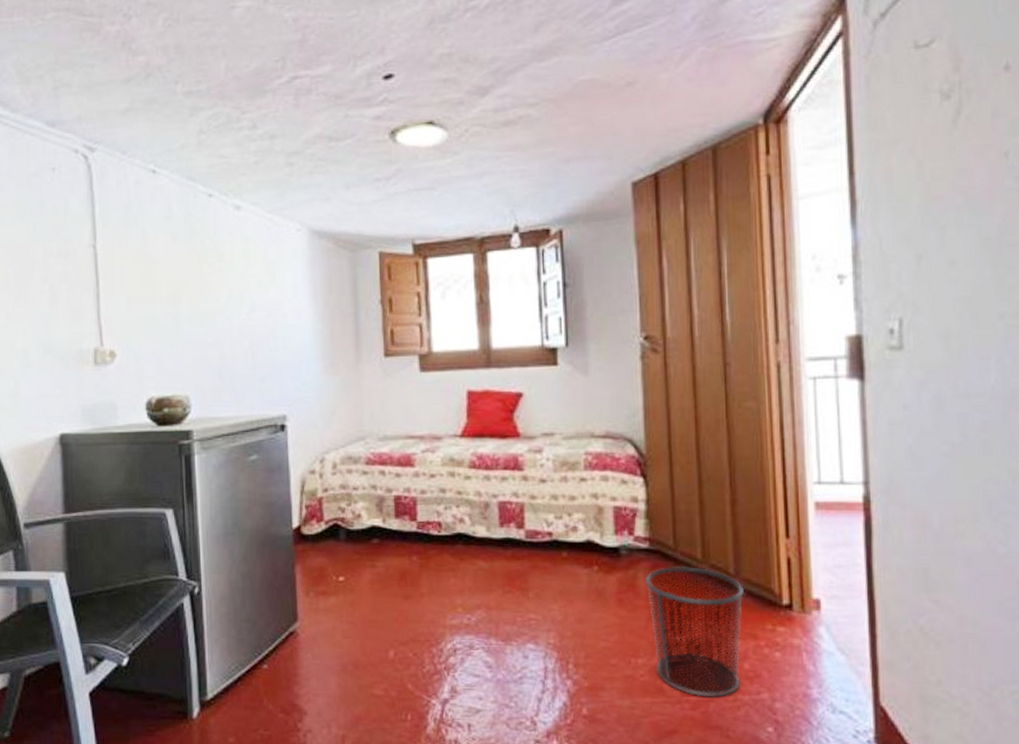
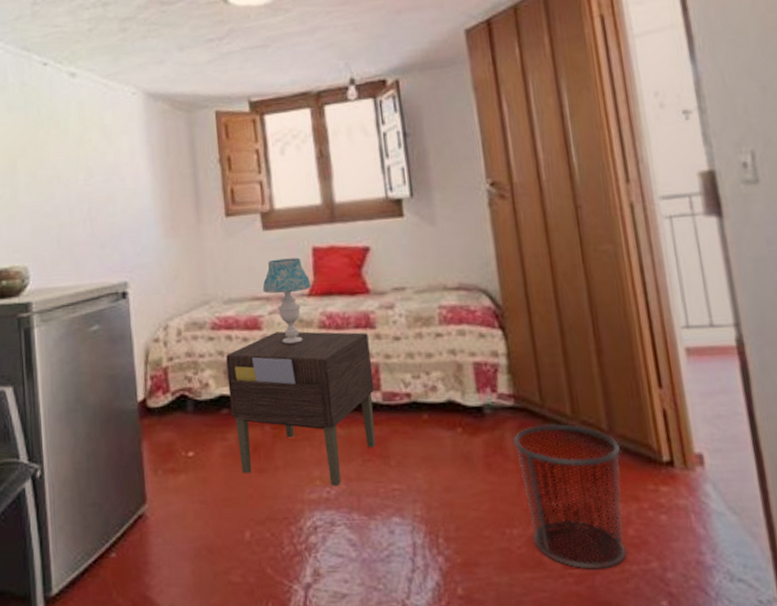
nightstand: none [379,469,518,615] -> present [226,331,376,487]
table lamp: none [417,400,464,482] -> present [262,257,312,345]

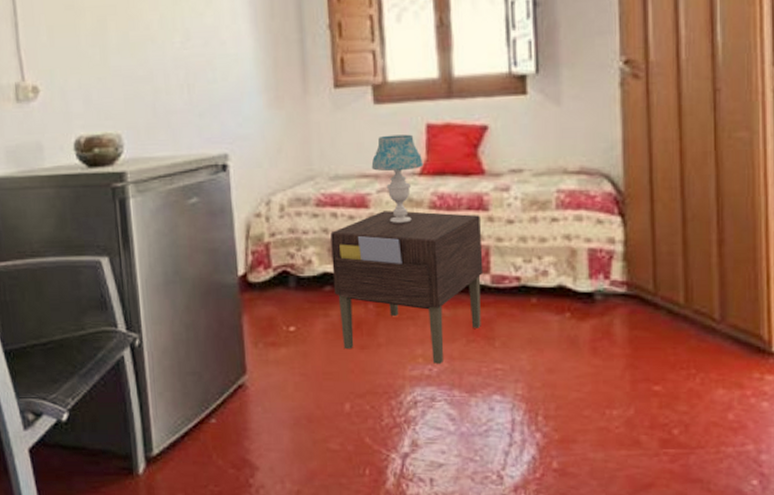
waste bin: present [512,424,627,570] -> none [621,312,730,450]

